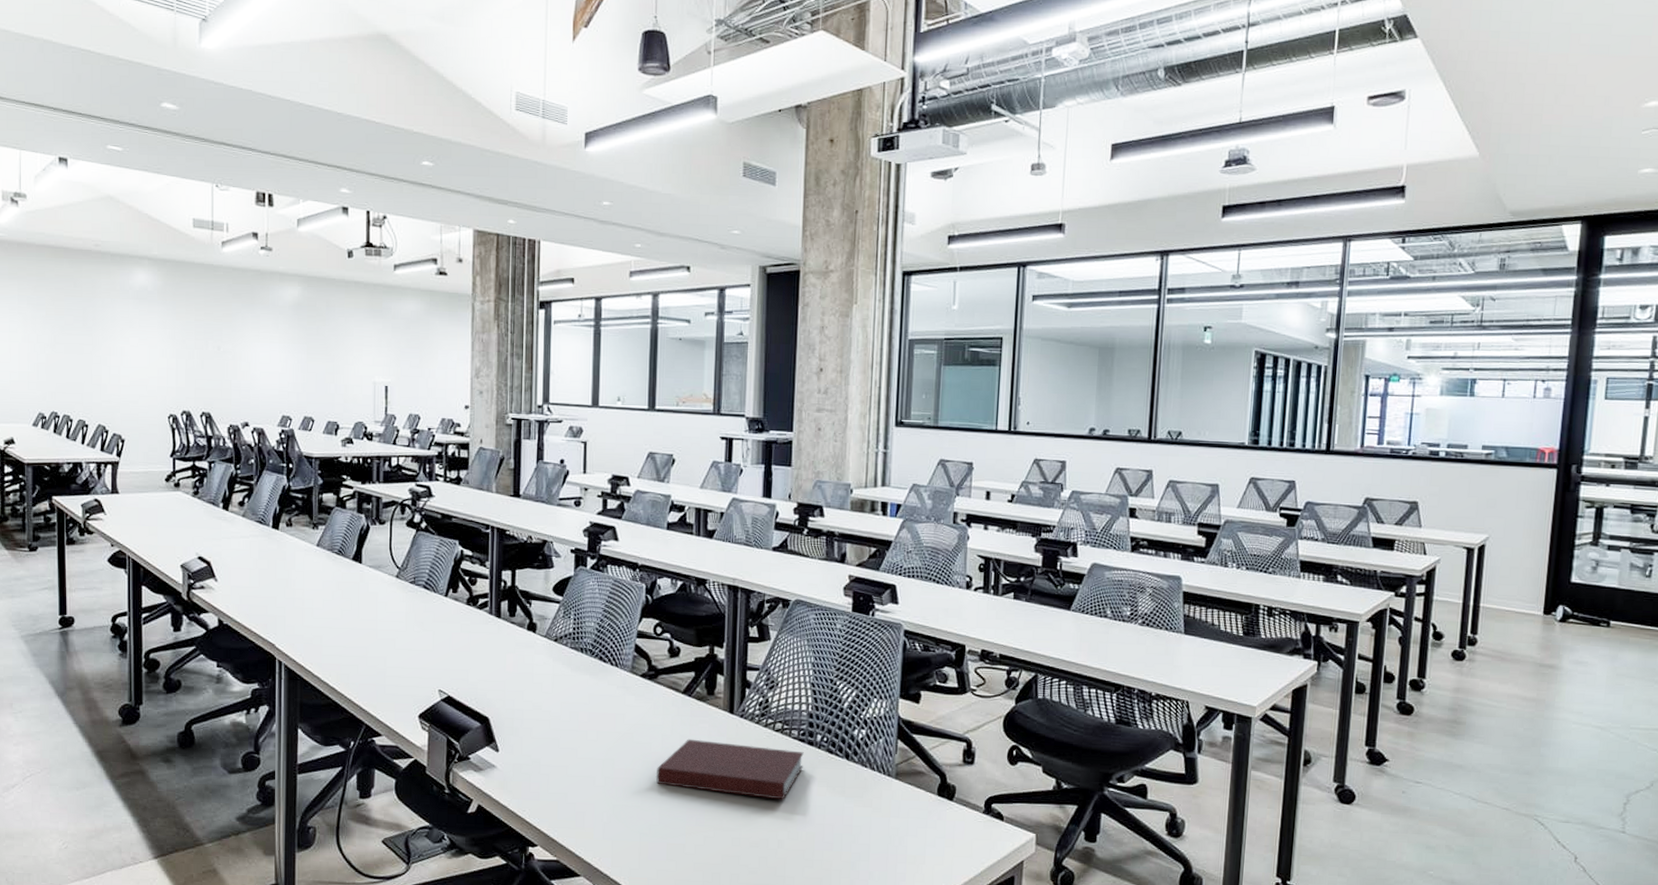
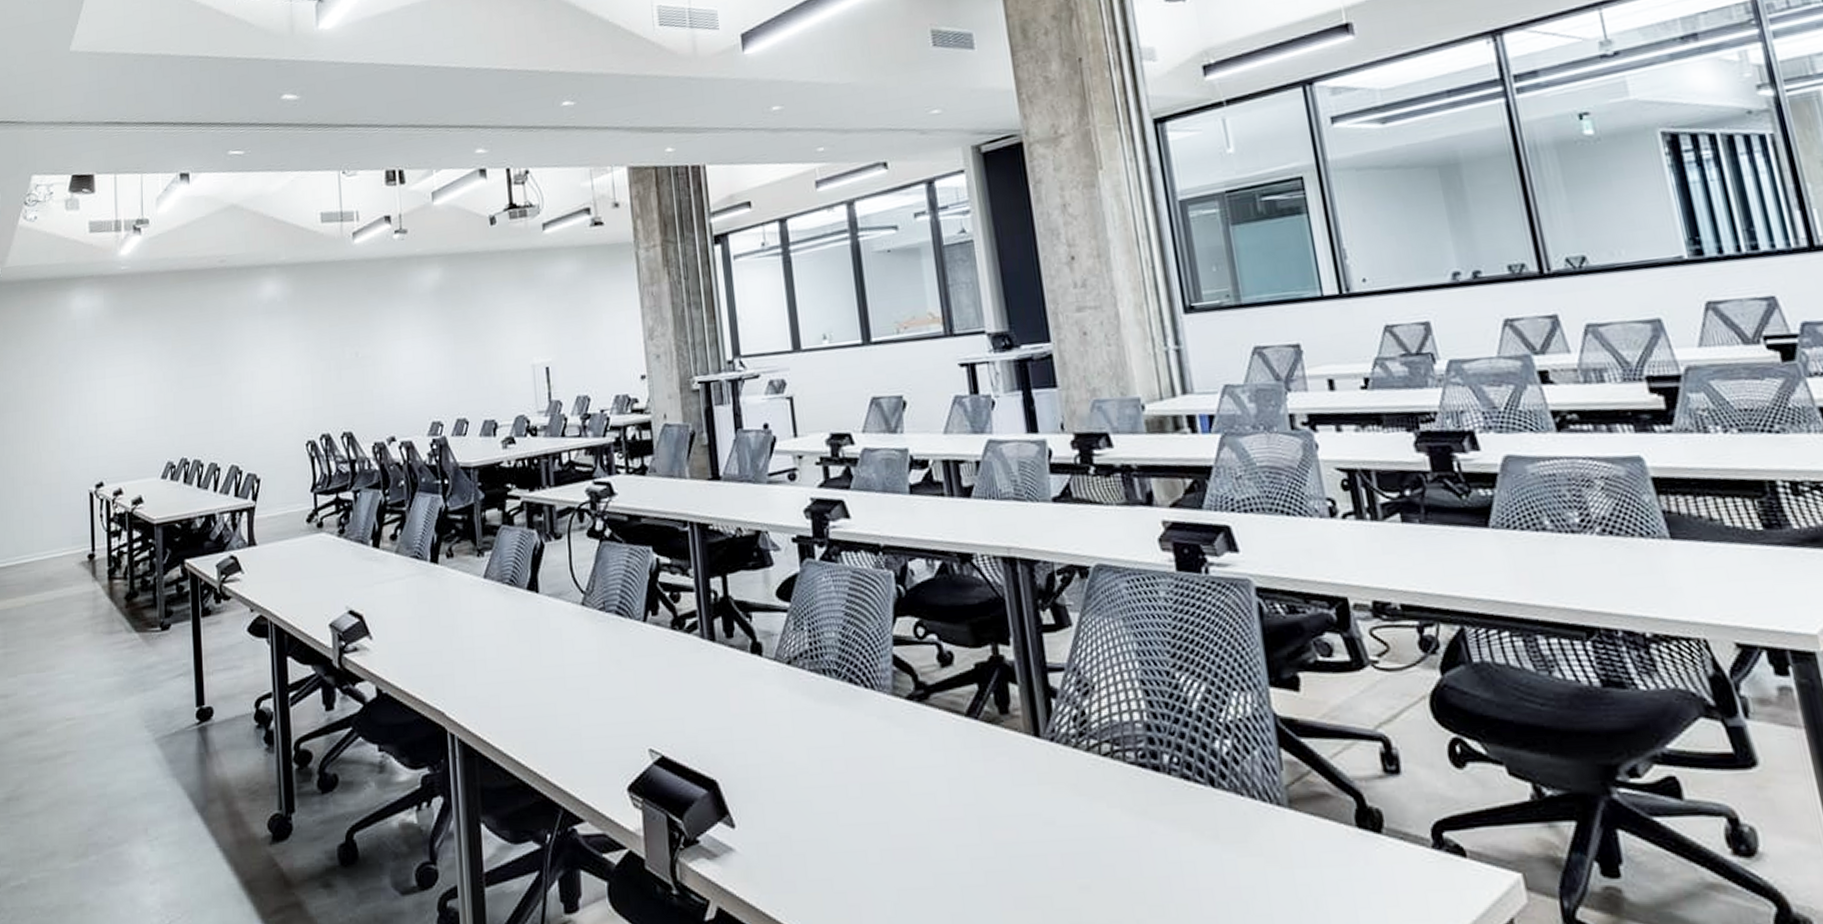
notebook: present [655,739,804,800] -> none [948,780,1152,858]

